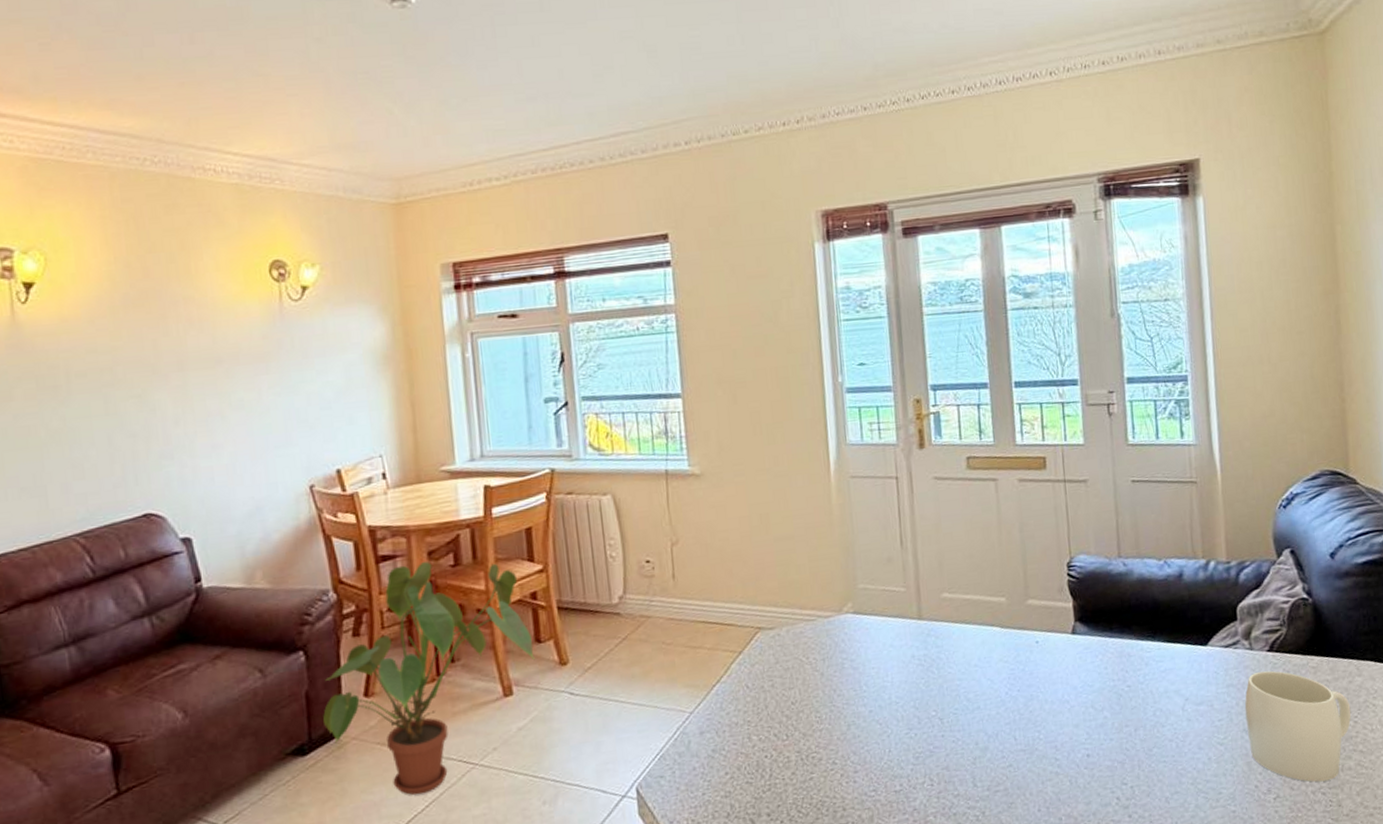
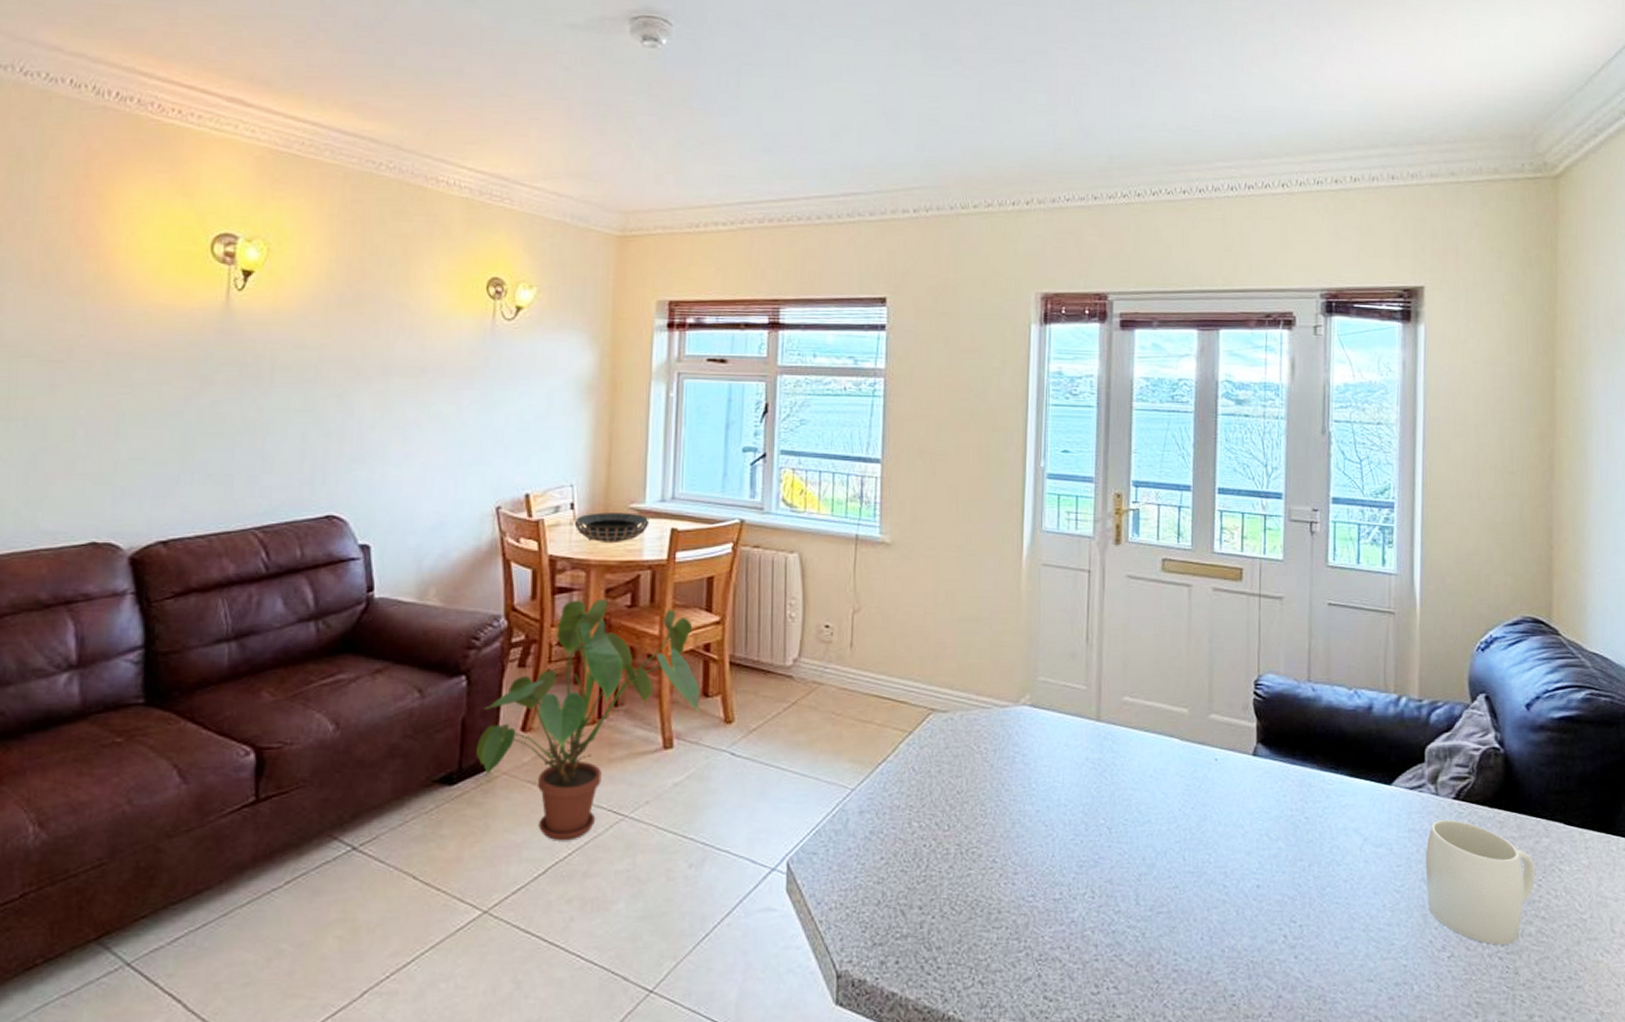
decorative bowl: none [388,475,462,508] -> present [574,512,650,544]

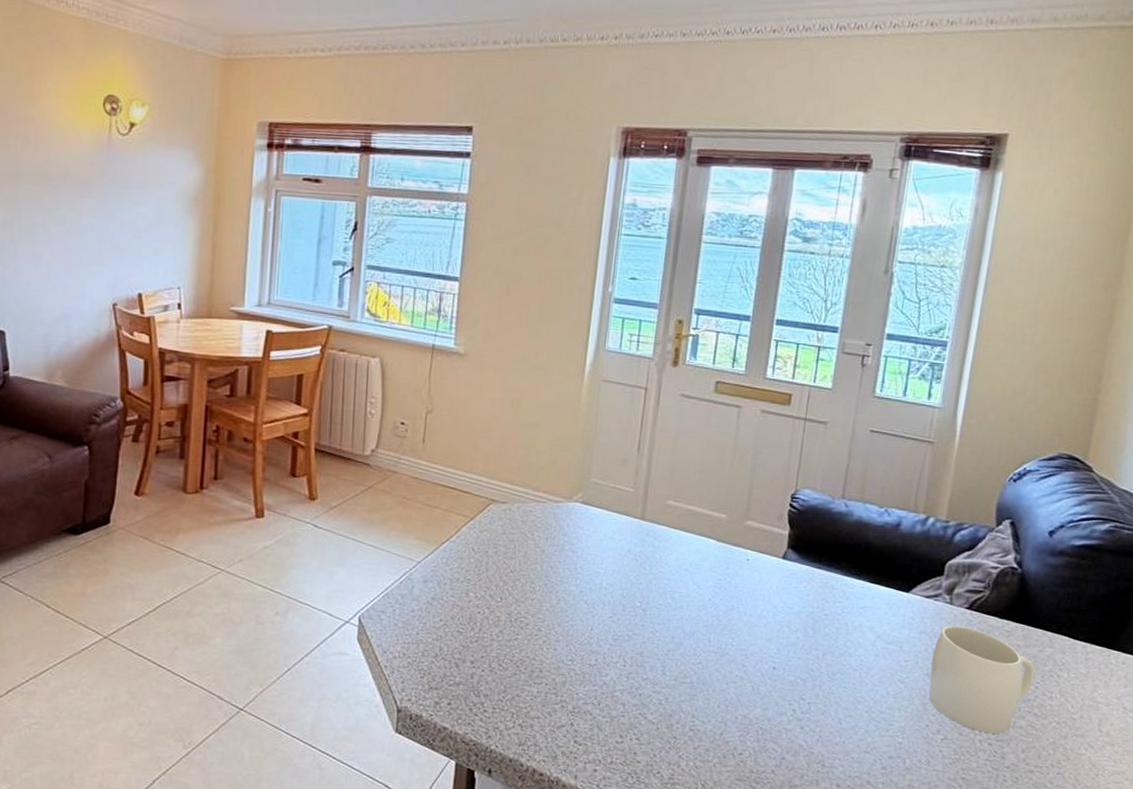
house plant: present [476,598,700,841] -> none [97,387,288,586]
decorative bowl: present [574,512,650,544] -> none [181,313,247,341]

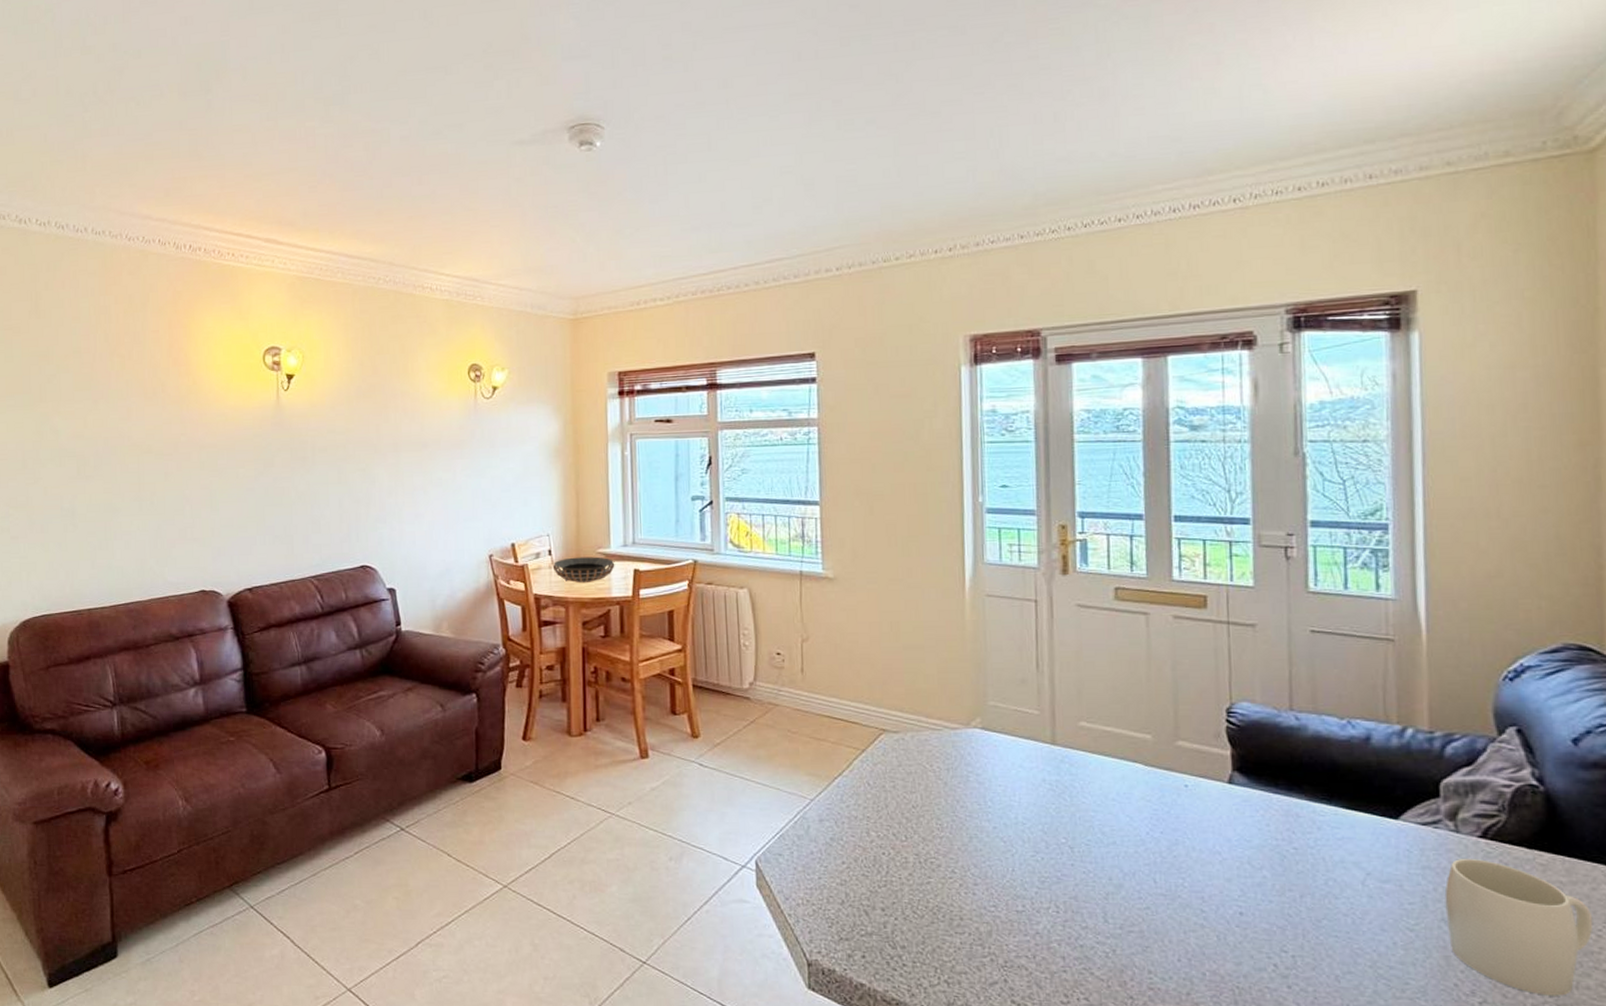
decorative bowl: none [181,313,247,341] -> present [552,556,615,584]

